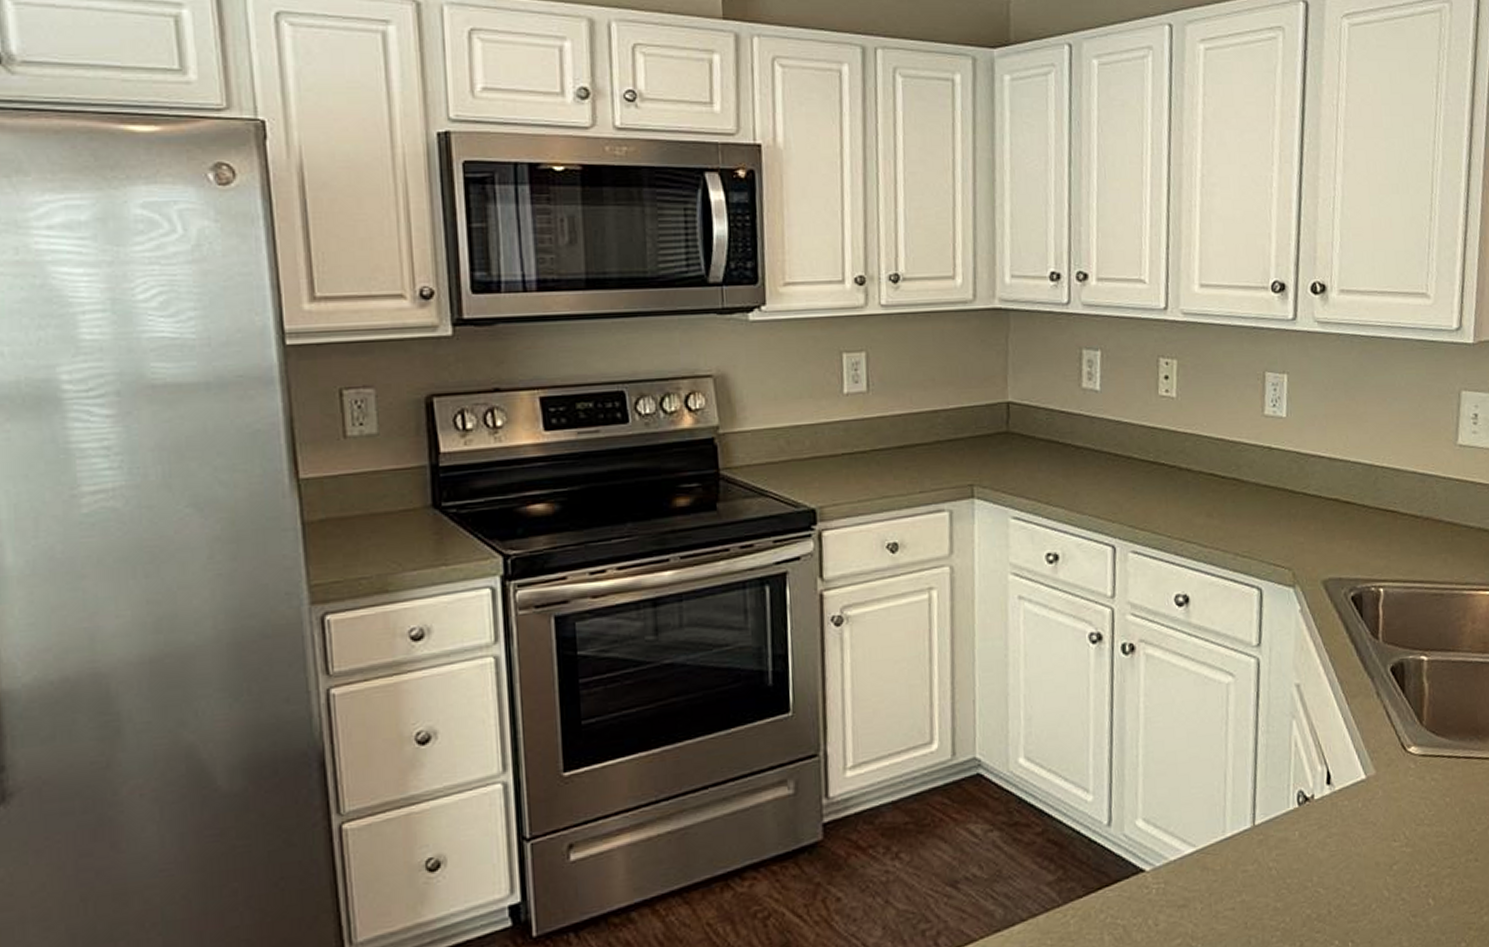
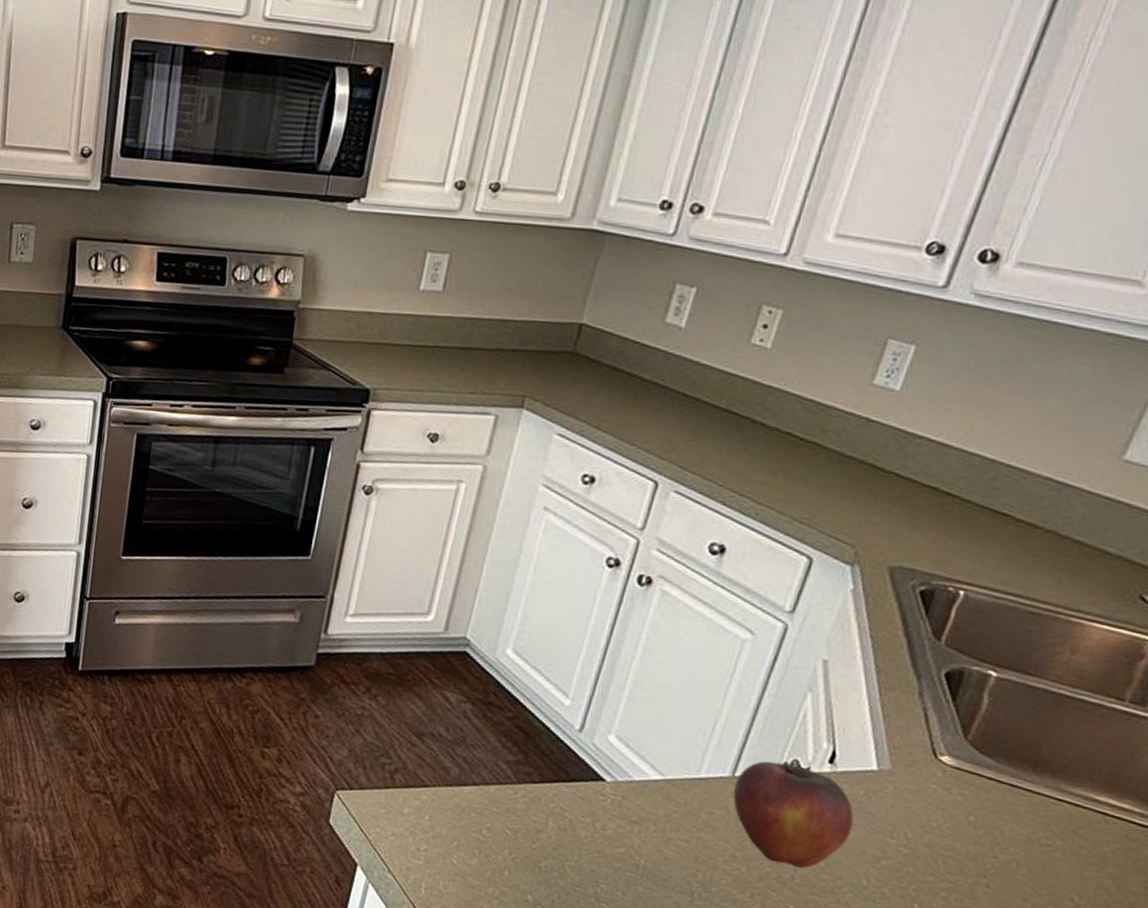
fruit: none [1258,794,1363,902] -> present [733,760,854,869]

